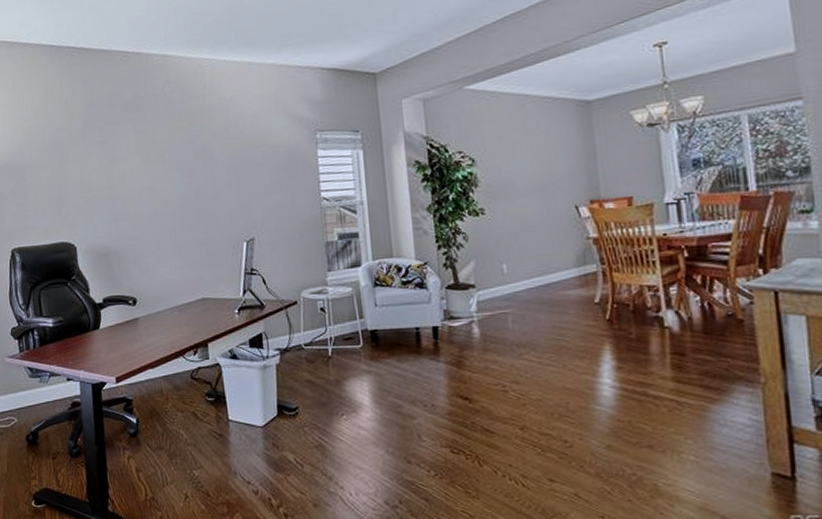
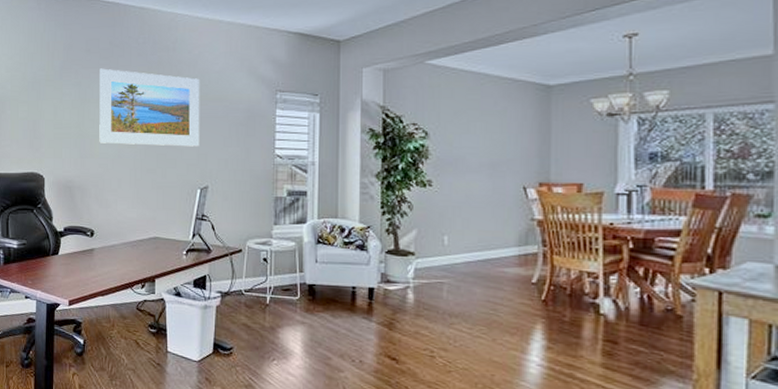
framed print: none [126,123,241,204] -> present [99,68,200,147]

